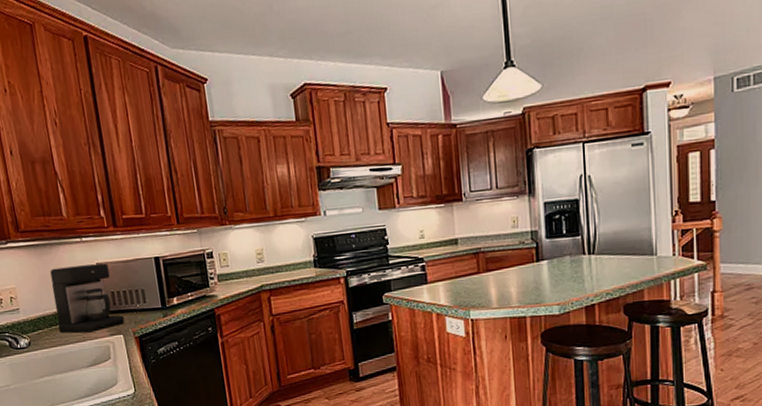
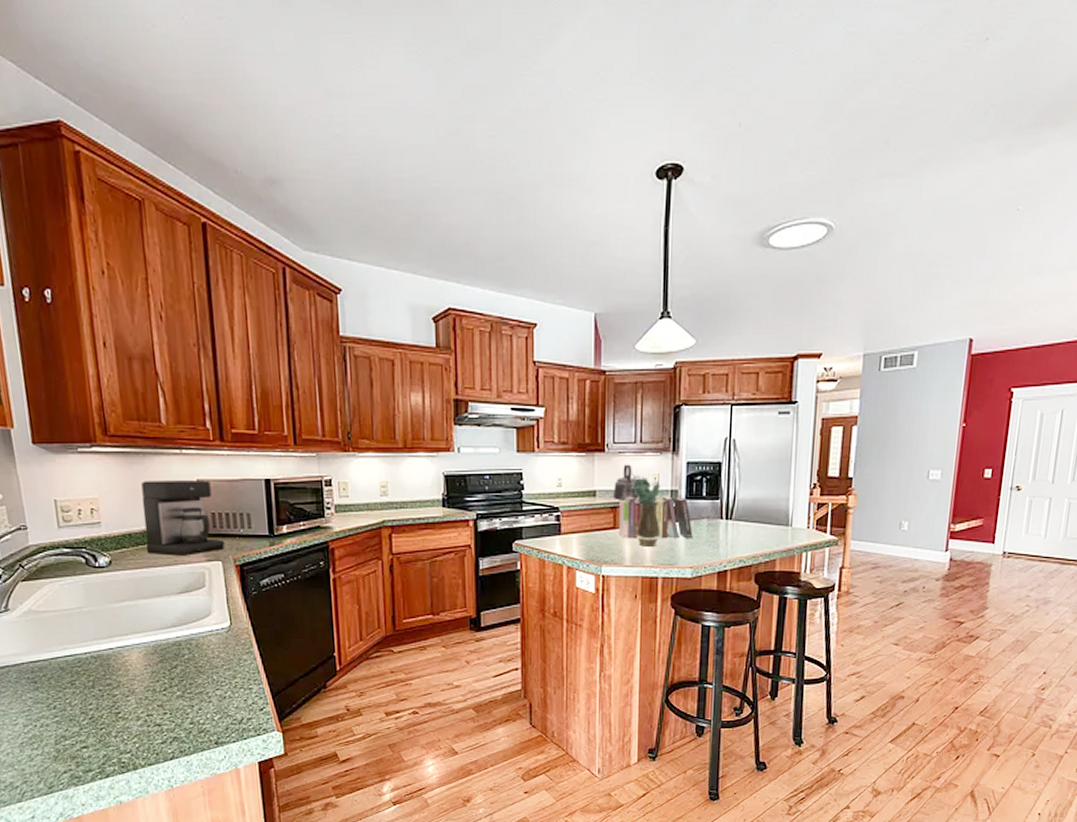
kettle: none [474,210,499,246] -> present [613,464,638,501]
books: none [481,237,557,283] -> present [619,496,693,539]
vase: none [491,219,525,288] -> present [632,473,661,547]

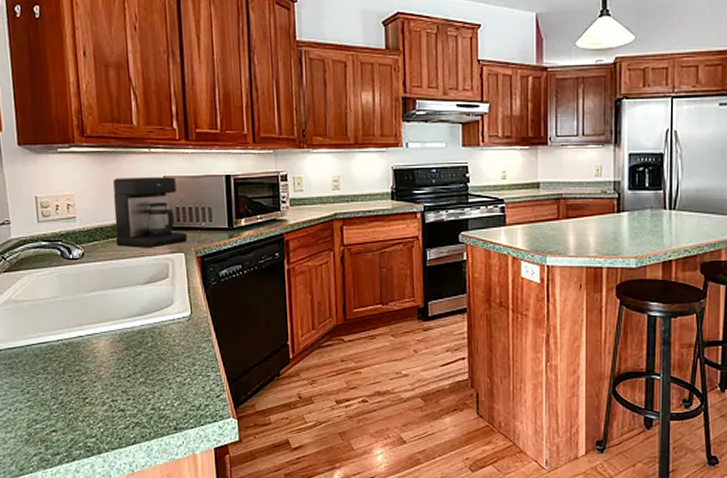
kettle: present [613,464,638,501] -> none [557,156,581,192]
books: present [619,496,693,539] -> none [563,187,637,230]
vase: present [632,473,661,547] -> none [575,165,604,237]

